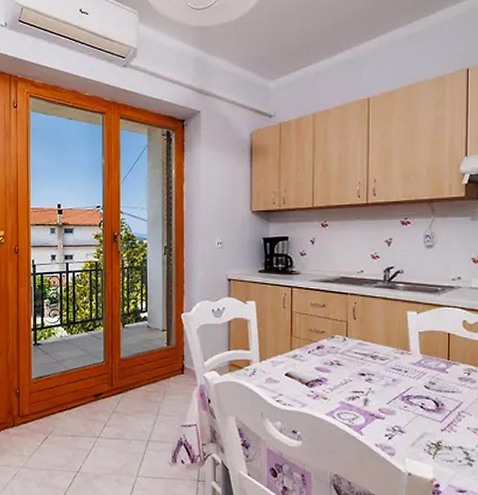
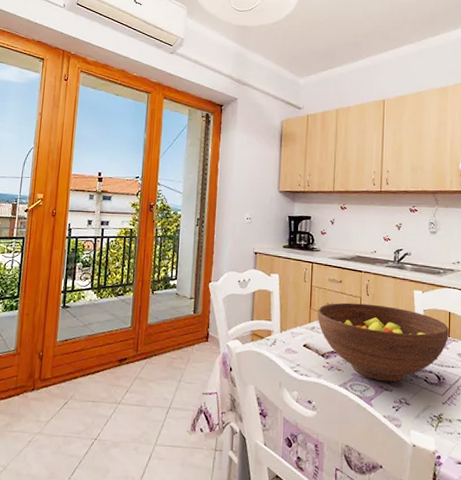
fruit bowl: none [300,328,448,410] -> present [317,302,449,382]

